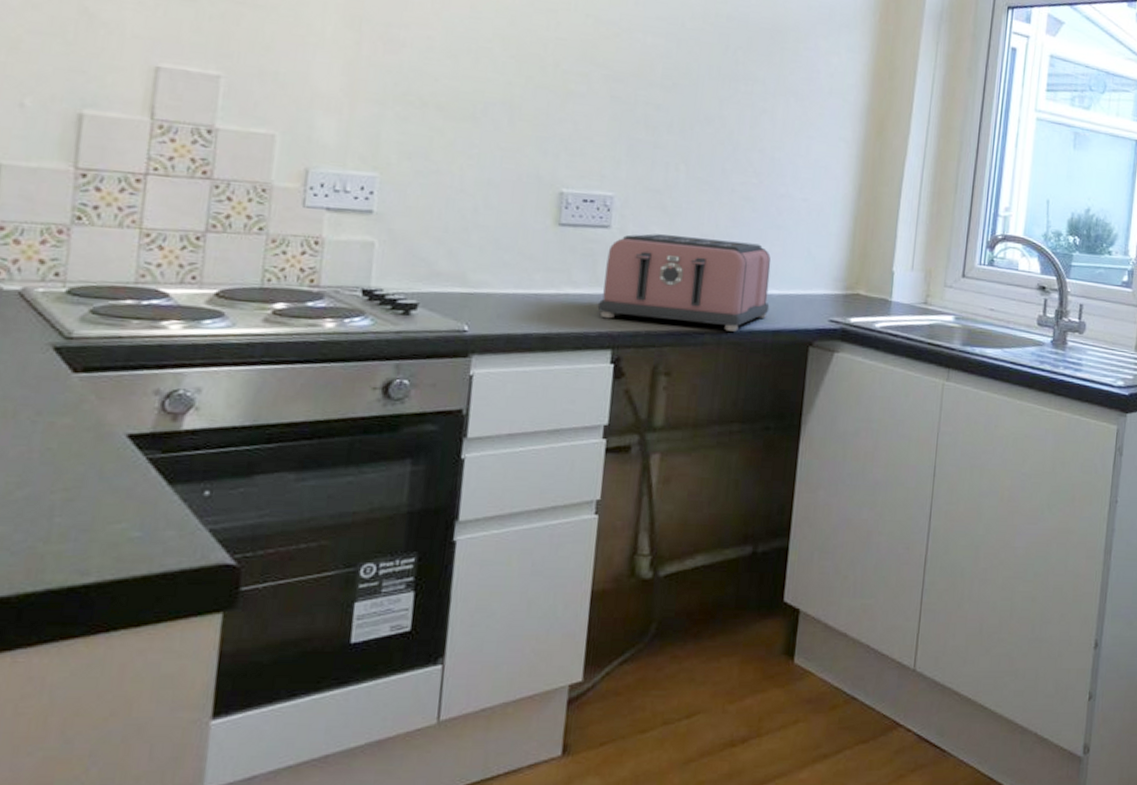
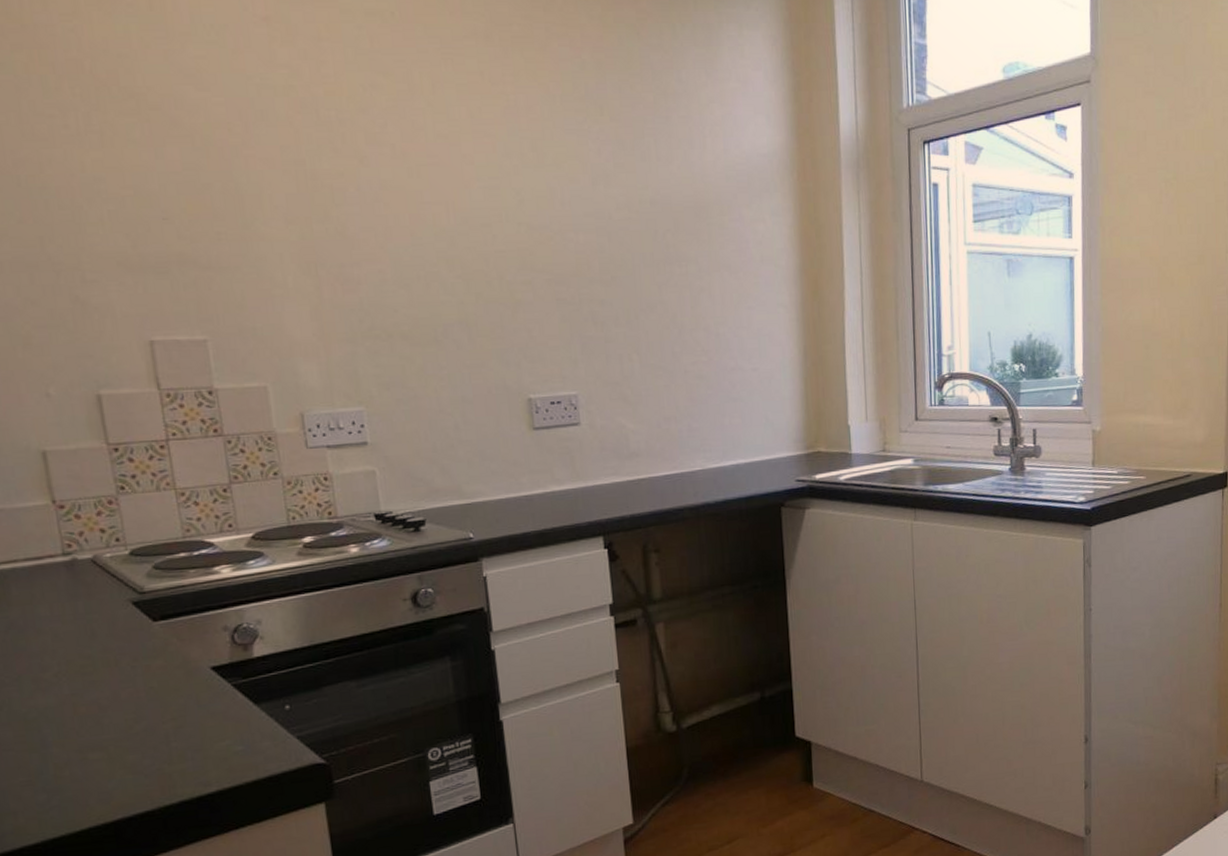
toaster: present [597,233,771,332] -> none [582,418,739,509]

